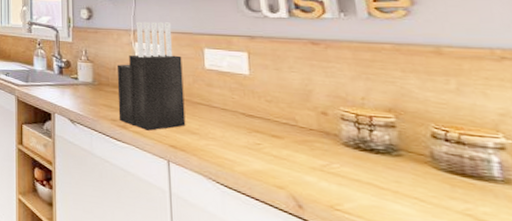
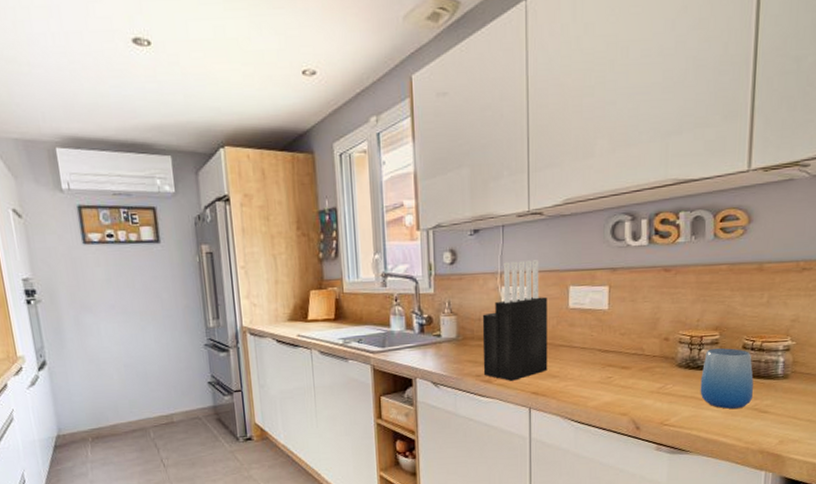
cup: none [377,132,460,210] -> present [700,348,754,409]

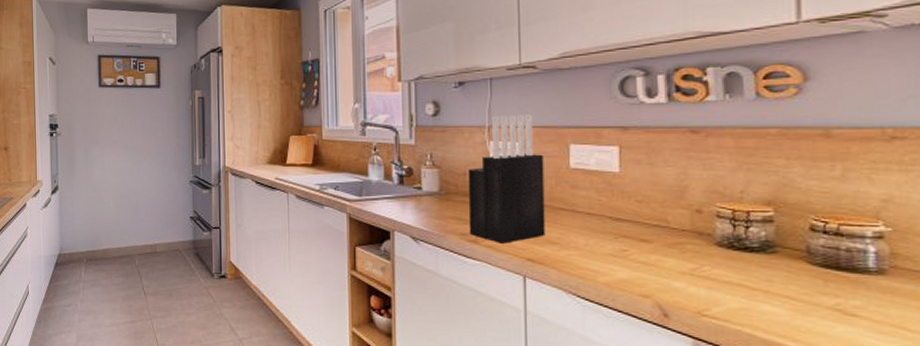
cup: present [700,348,754,409] -> none [751,228,831,307]

